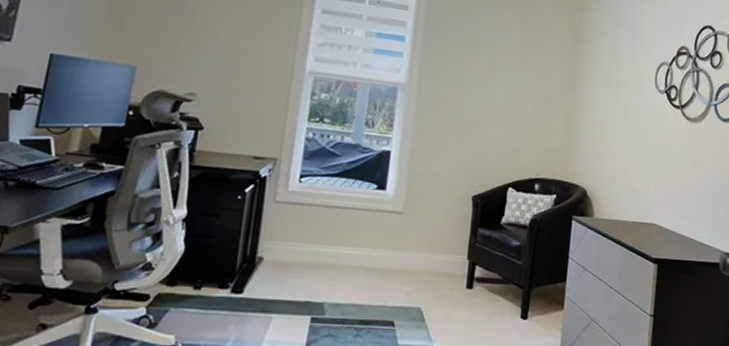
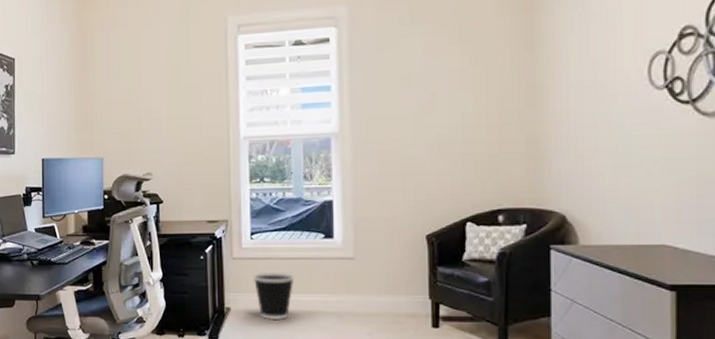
wastebasket: none [294,220,340,274] -> present [253,272,295,321]

